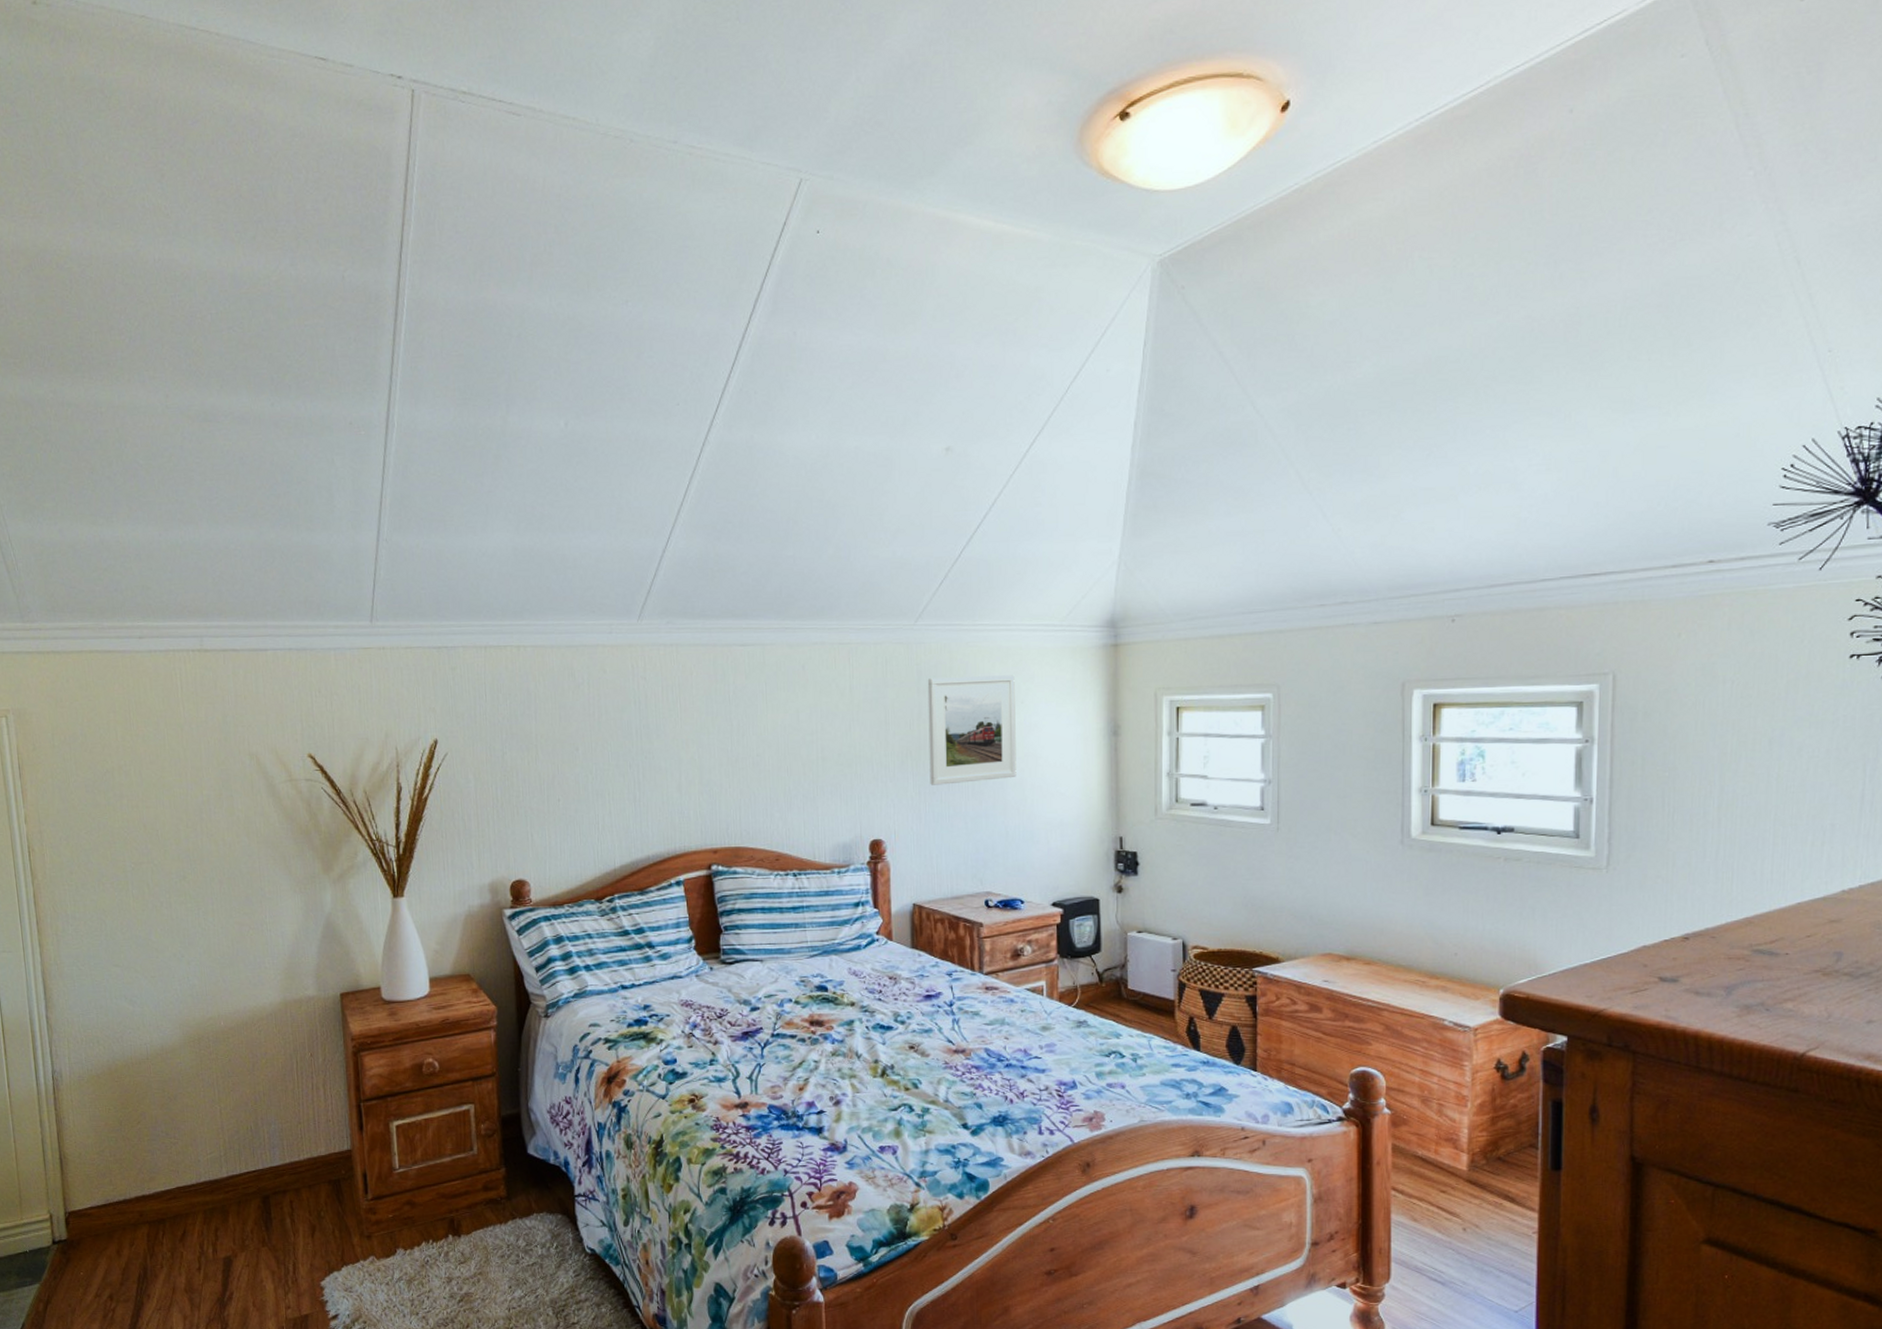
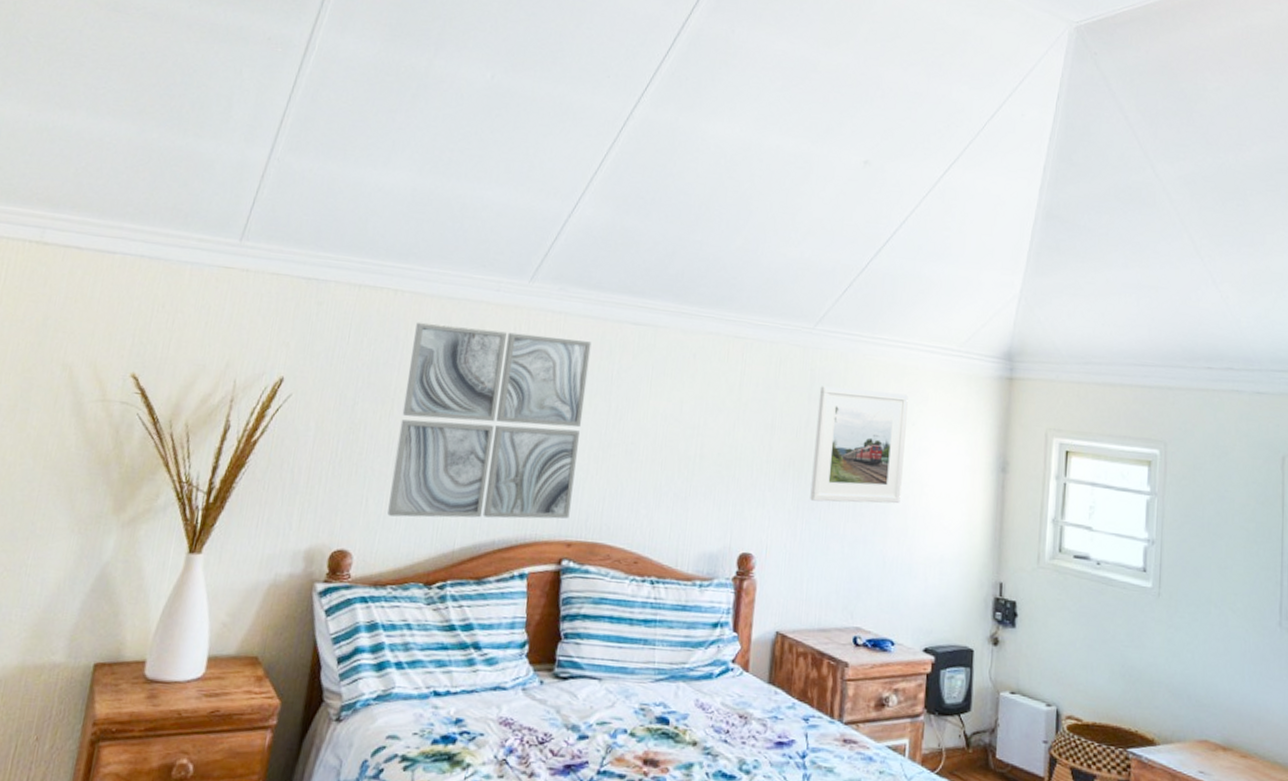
wall art: none [543,668,711,846] -> present [387,322,592,519]

